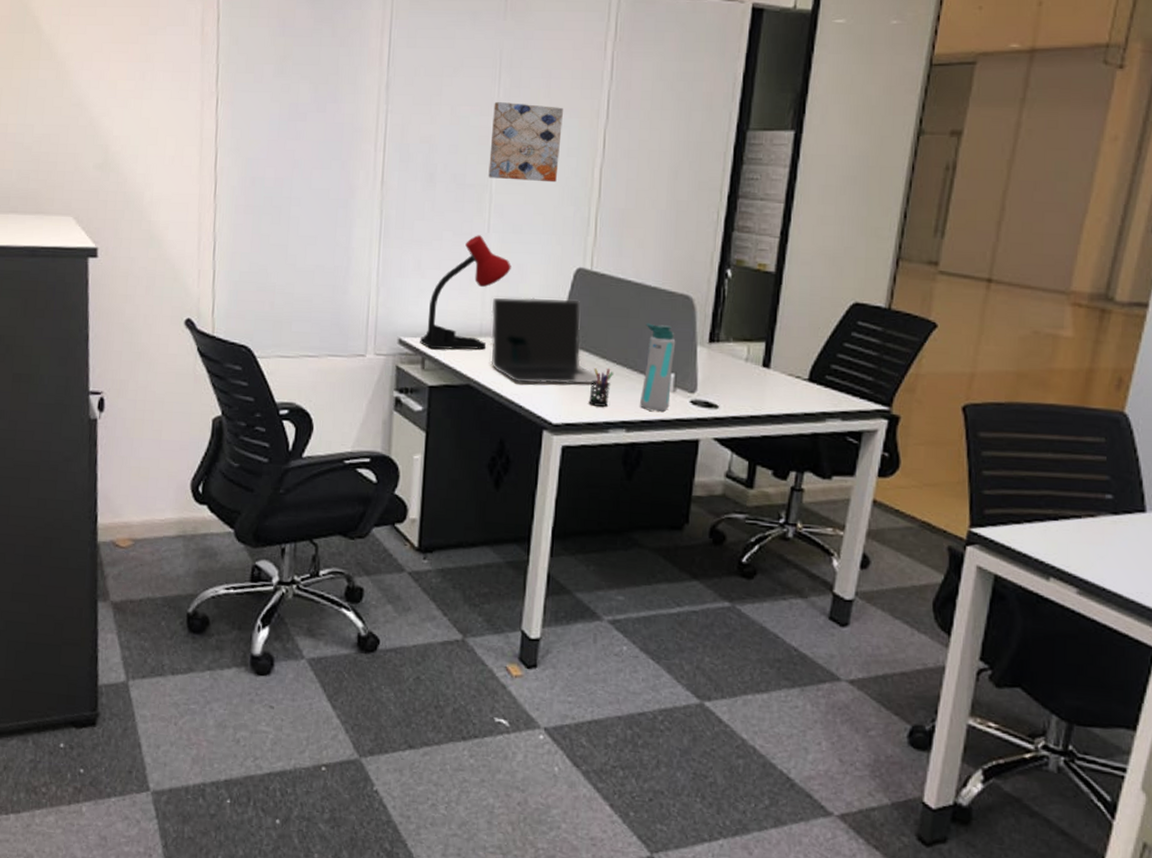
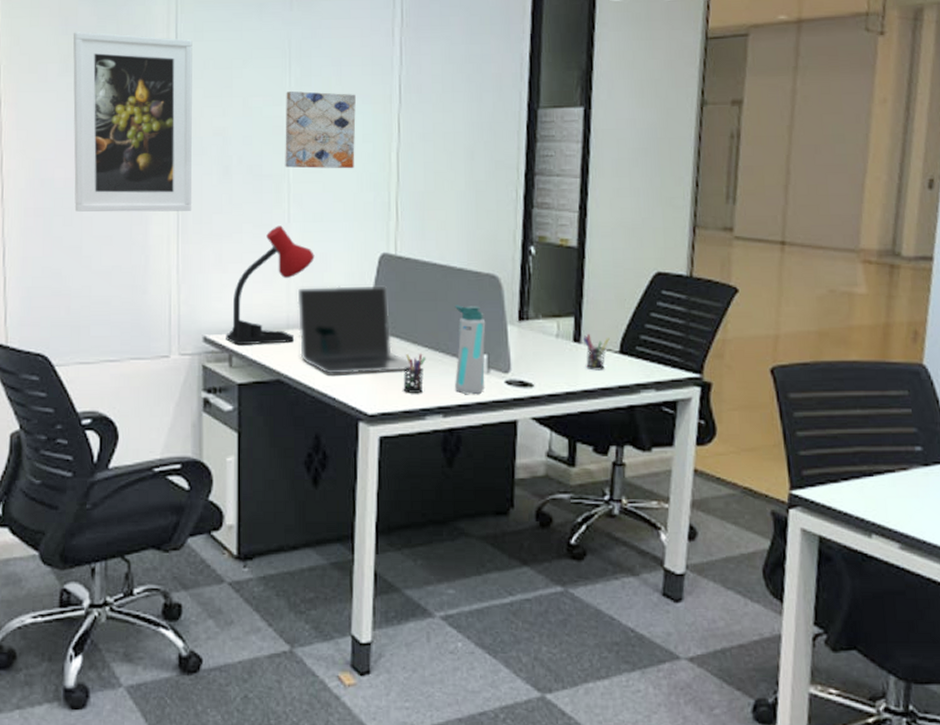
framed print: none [283,34,405,216] -> present [73,32,193,212]
pen holder: none [773,360,800,397] -> present [583,334,610,371]

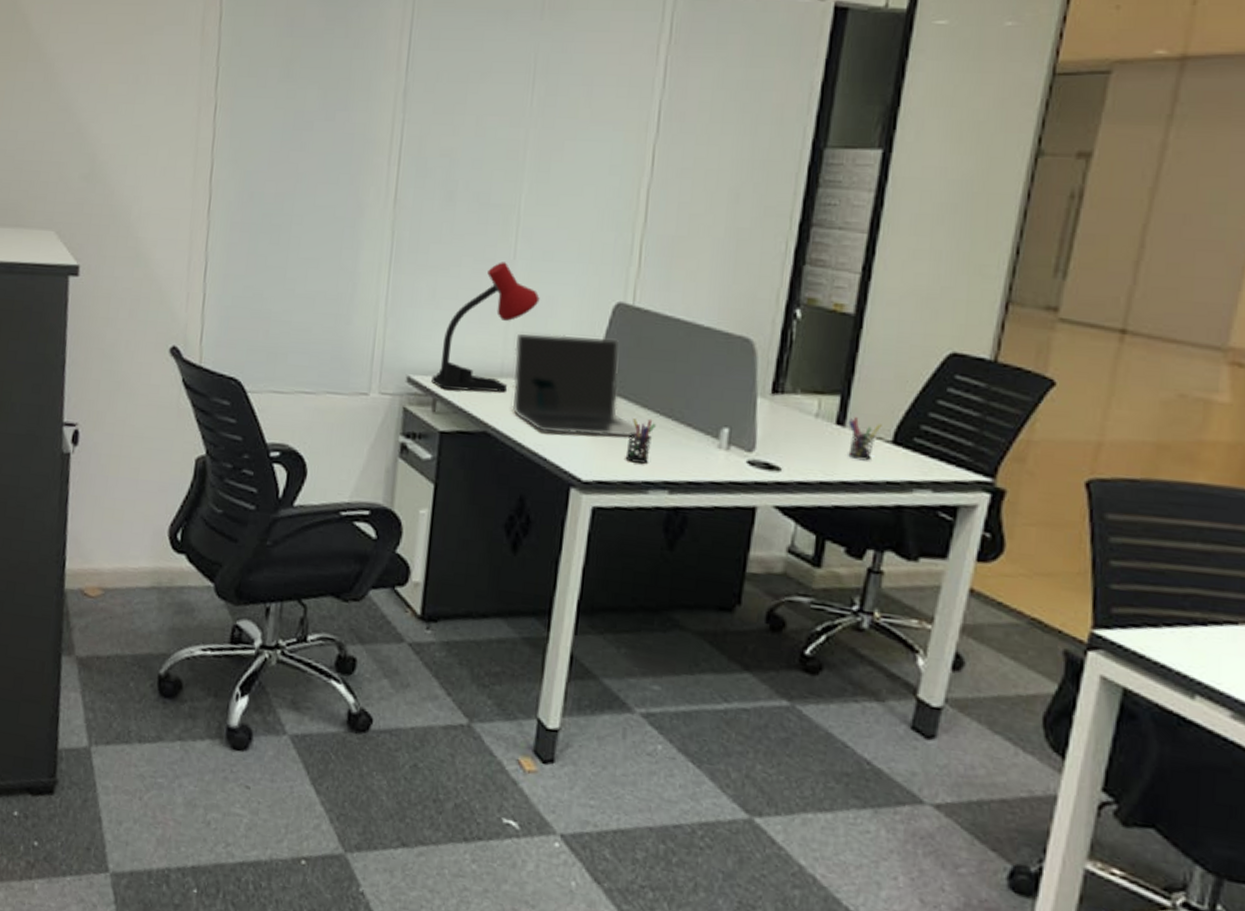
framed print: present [73,32,193,212] -> none [283,34,427,238]
wall art: present [285,91,356,169] -> none [516,112,606,204]
water bottle: present [454,305,486,394] -> none [686,368,732,472]

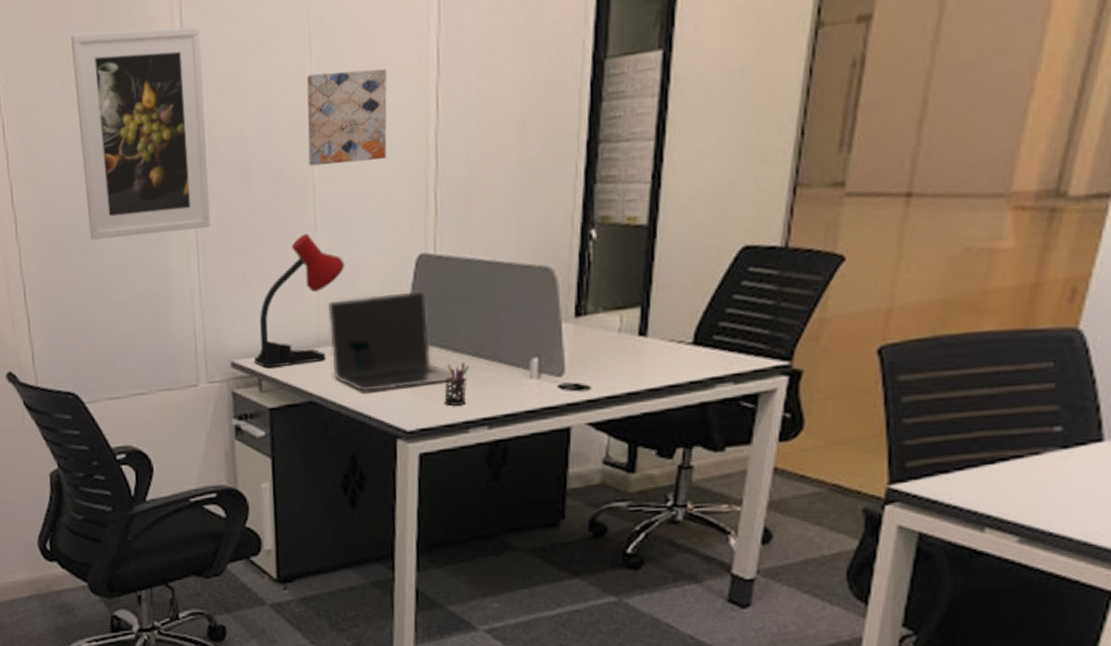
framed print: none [283,34,427,238] -> present [71,26,211,240]
wall art: none [516,112,606,204] -> present [306,68,387,166]
pen holder: present [848,417,882,461] -> none [650,325,682,367]

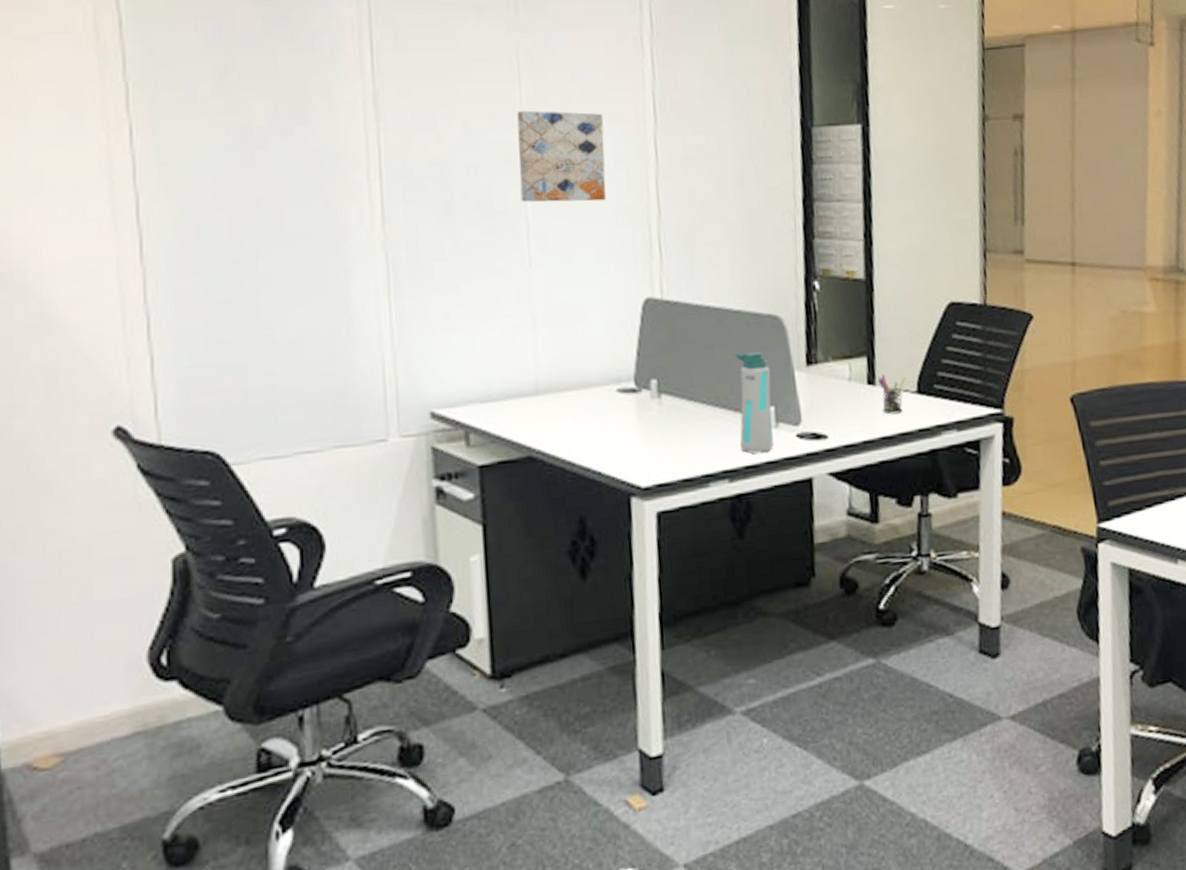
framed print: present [71,26,211,240] -> none [231,39,406,267]
desk lamp: present [254,233,345,368] -> none [459,272,565,419]
laptop: present [328,290,456,392] -> none [547,335,692,445]
pen holder: present [444,361,469,406] -> none [680,410,705,458]
water bottle: none [501,304,537,403] -> present [733,352,775,453]
pen holder: none [650,325,682,367] -> present [878,375,906,415]

